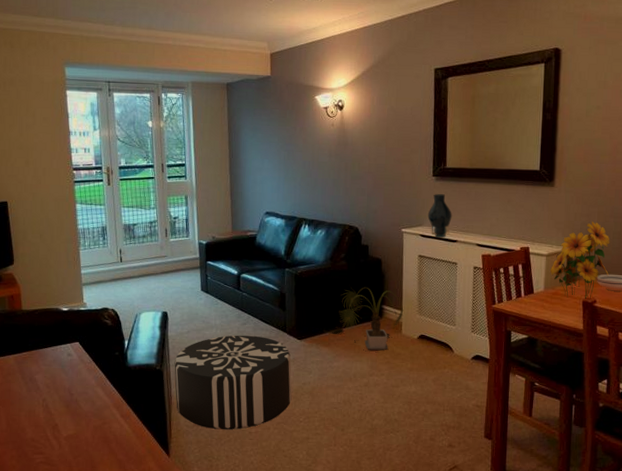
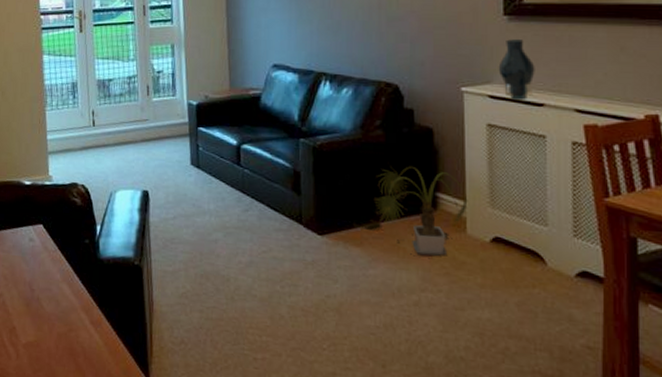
pouf: present [174,335,292,429] -> none [156,224,311,353]

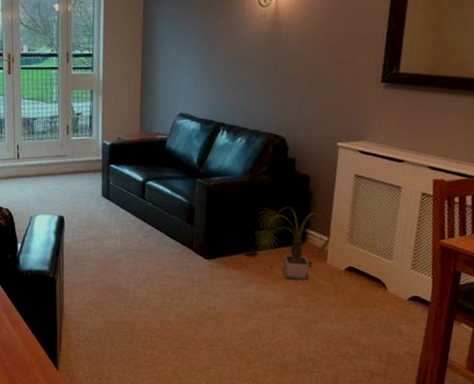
vase: present [498,39,535,101] -> none [370,103,402,157]

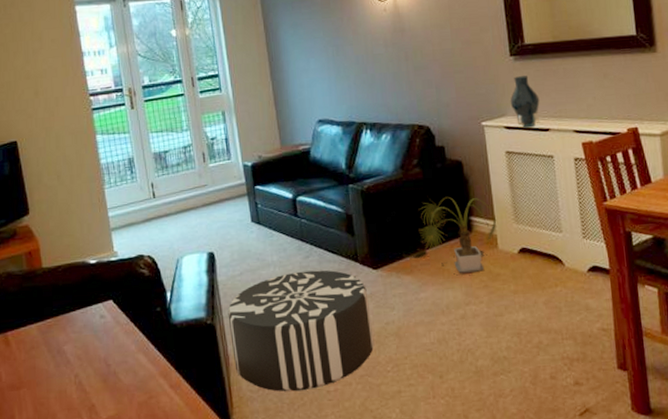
pouf: none [67,247,196,349] -> present [227,270,375,391]
vase: none [370,103,402,157] -> present [510,76,540,129]

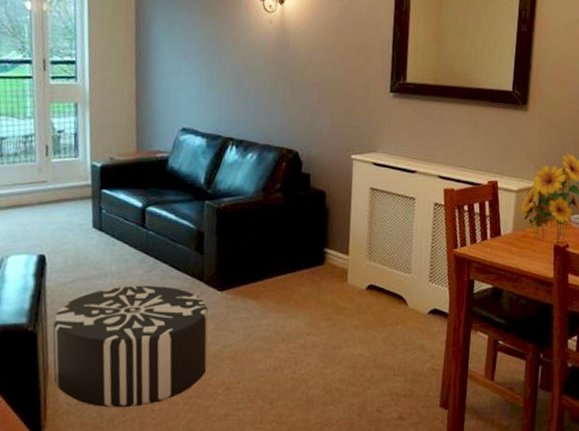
plant: present [404,196,497,276] -> none [252,225,351,307]
vase: present [510,76,540,129] -> none [382,114,412,168]

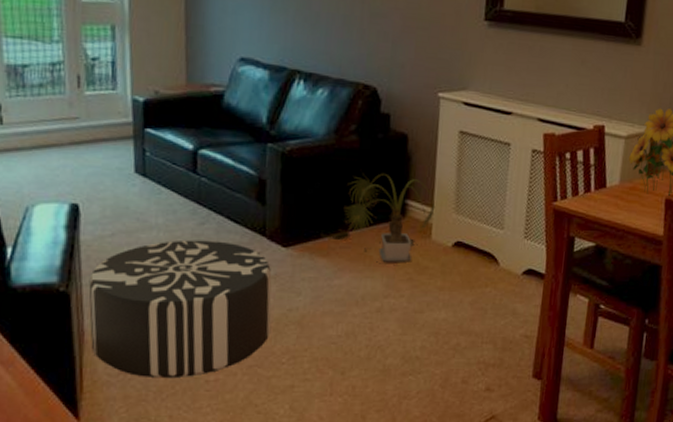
plant: none [252,225,351,307] -> present [322,173,436,266]

